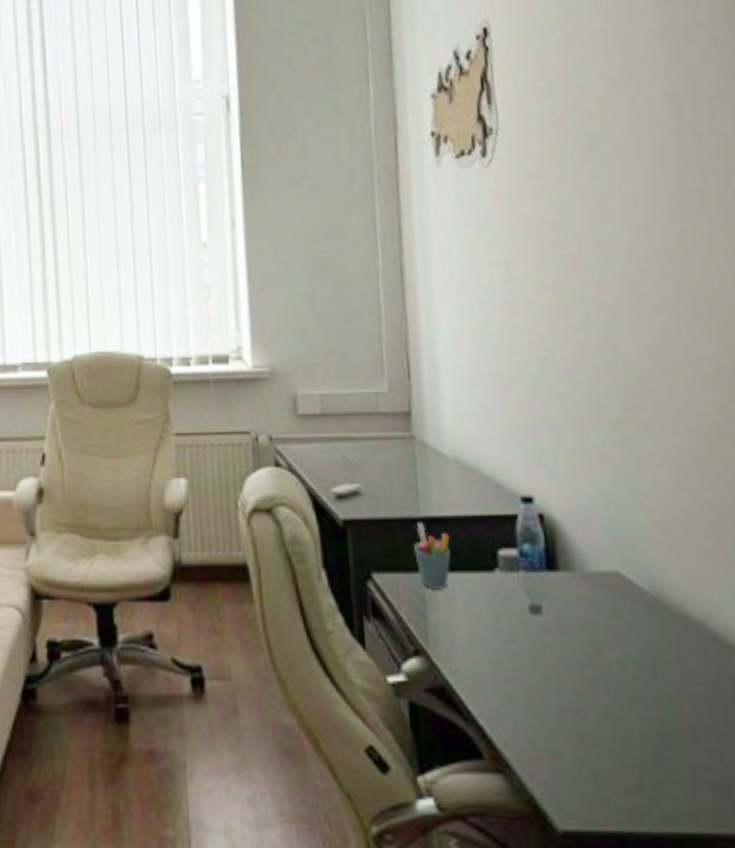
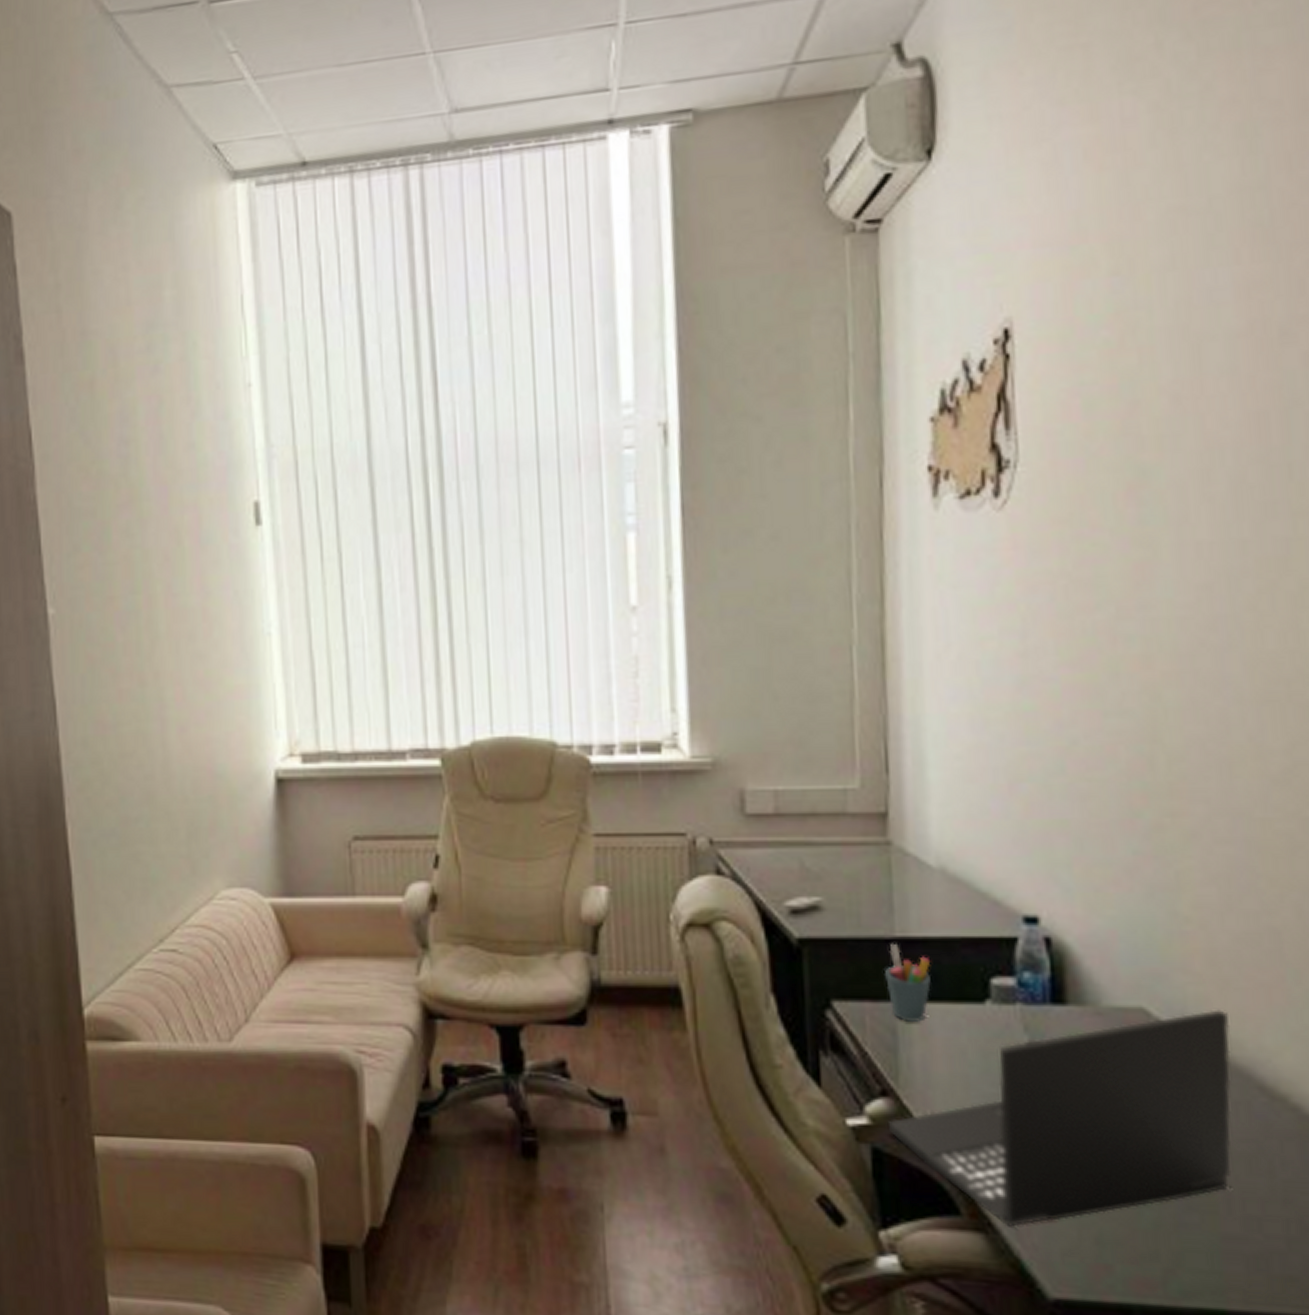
laptop: none [422,571,695,768] -> present [889,1009,1231,1227]

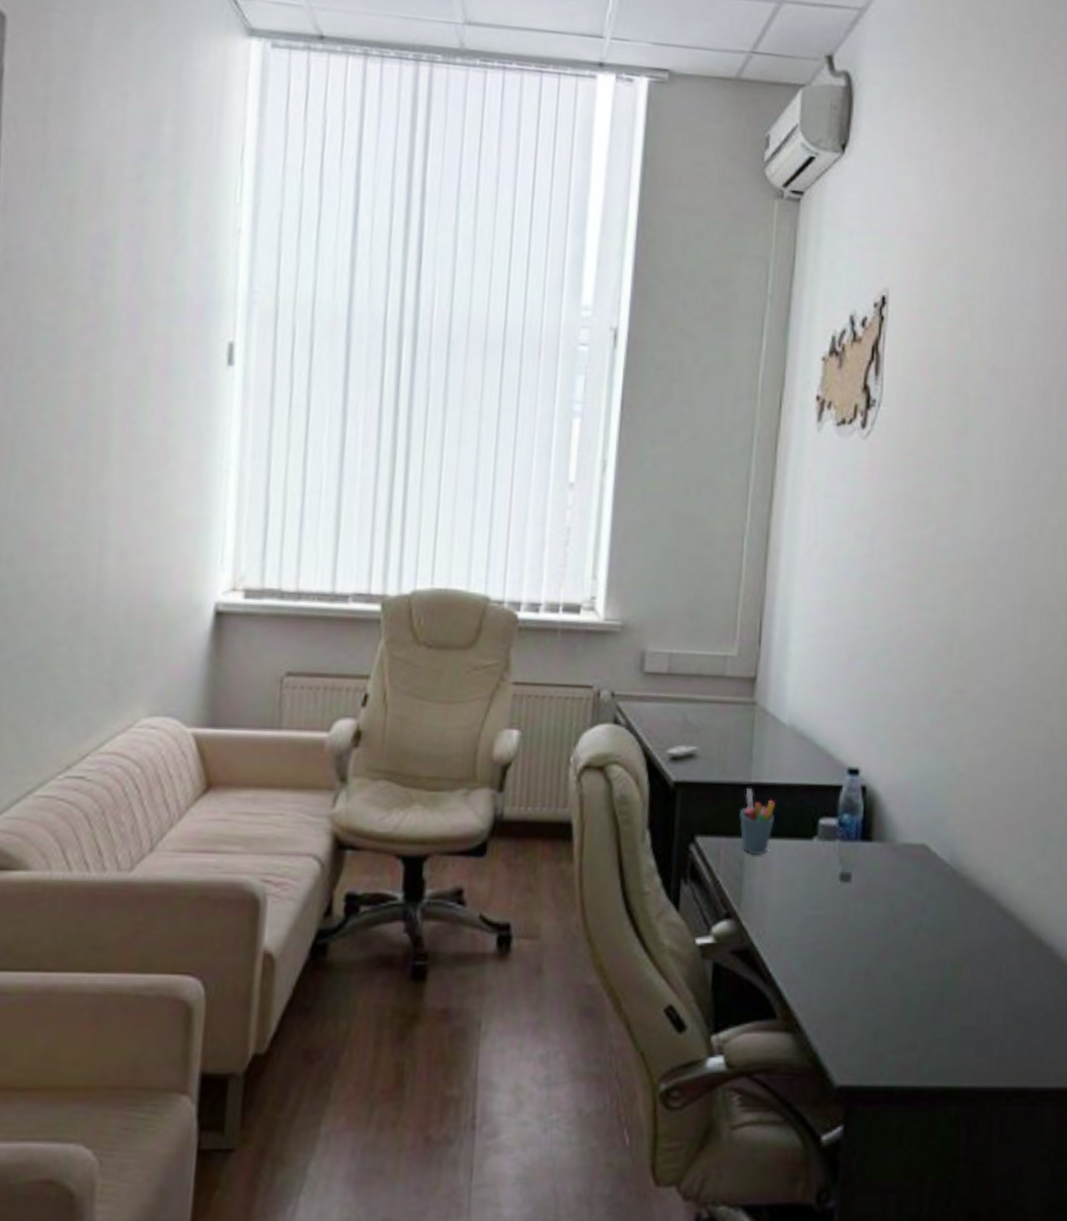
laptop: present [889,1009,1231,1227] -> none [729,846,982,1027]

